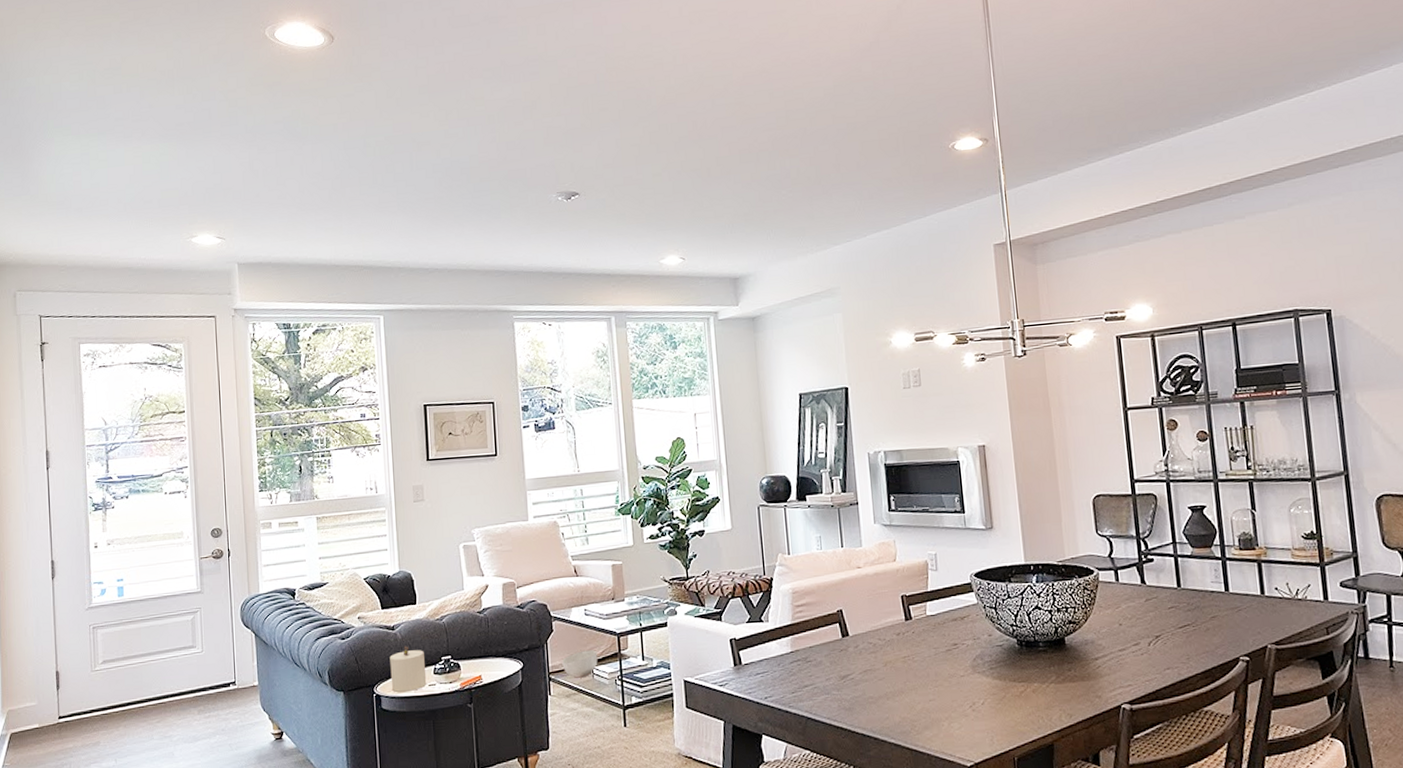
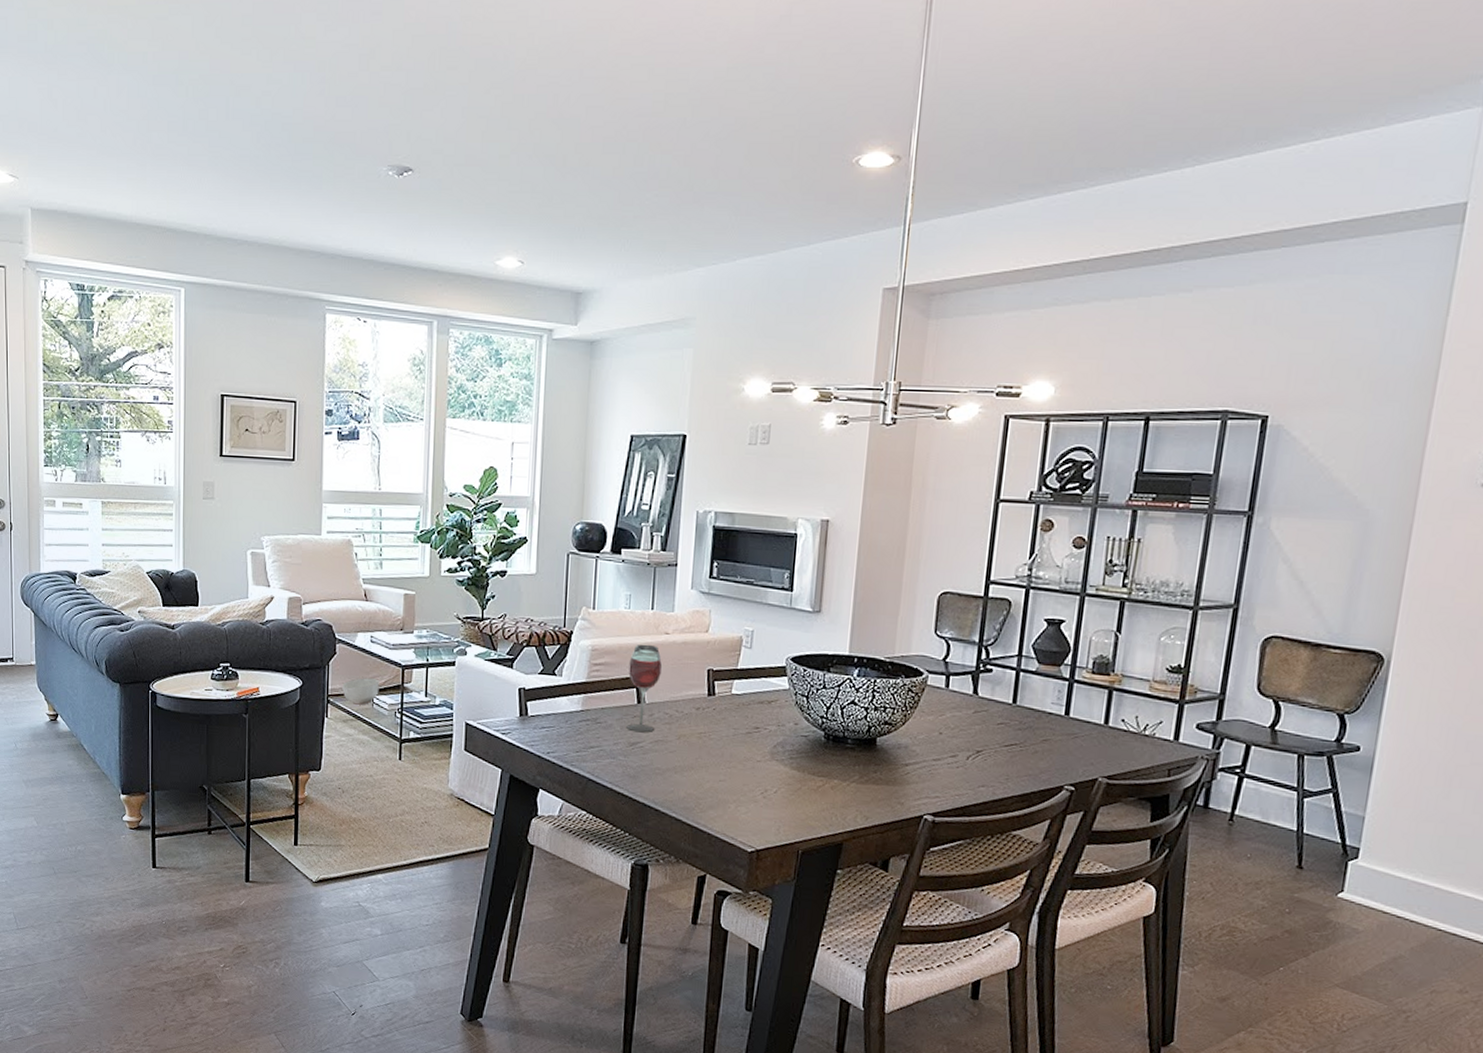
candle: present [390,646,427,692] -> none [167,647,204,693]
wineglass: none [828,580,861,666] -> present [626,644,663,733]

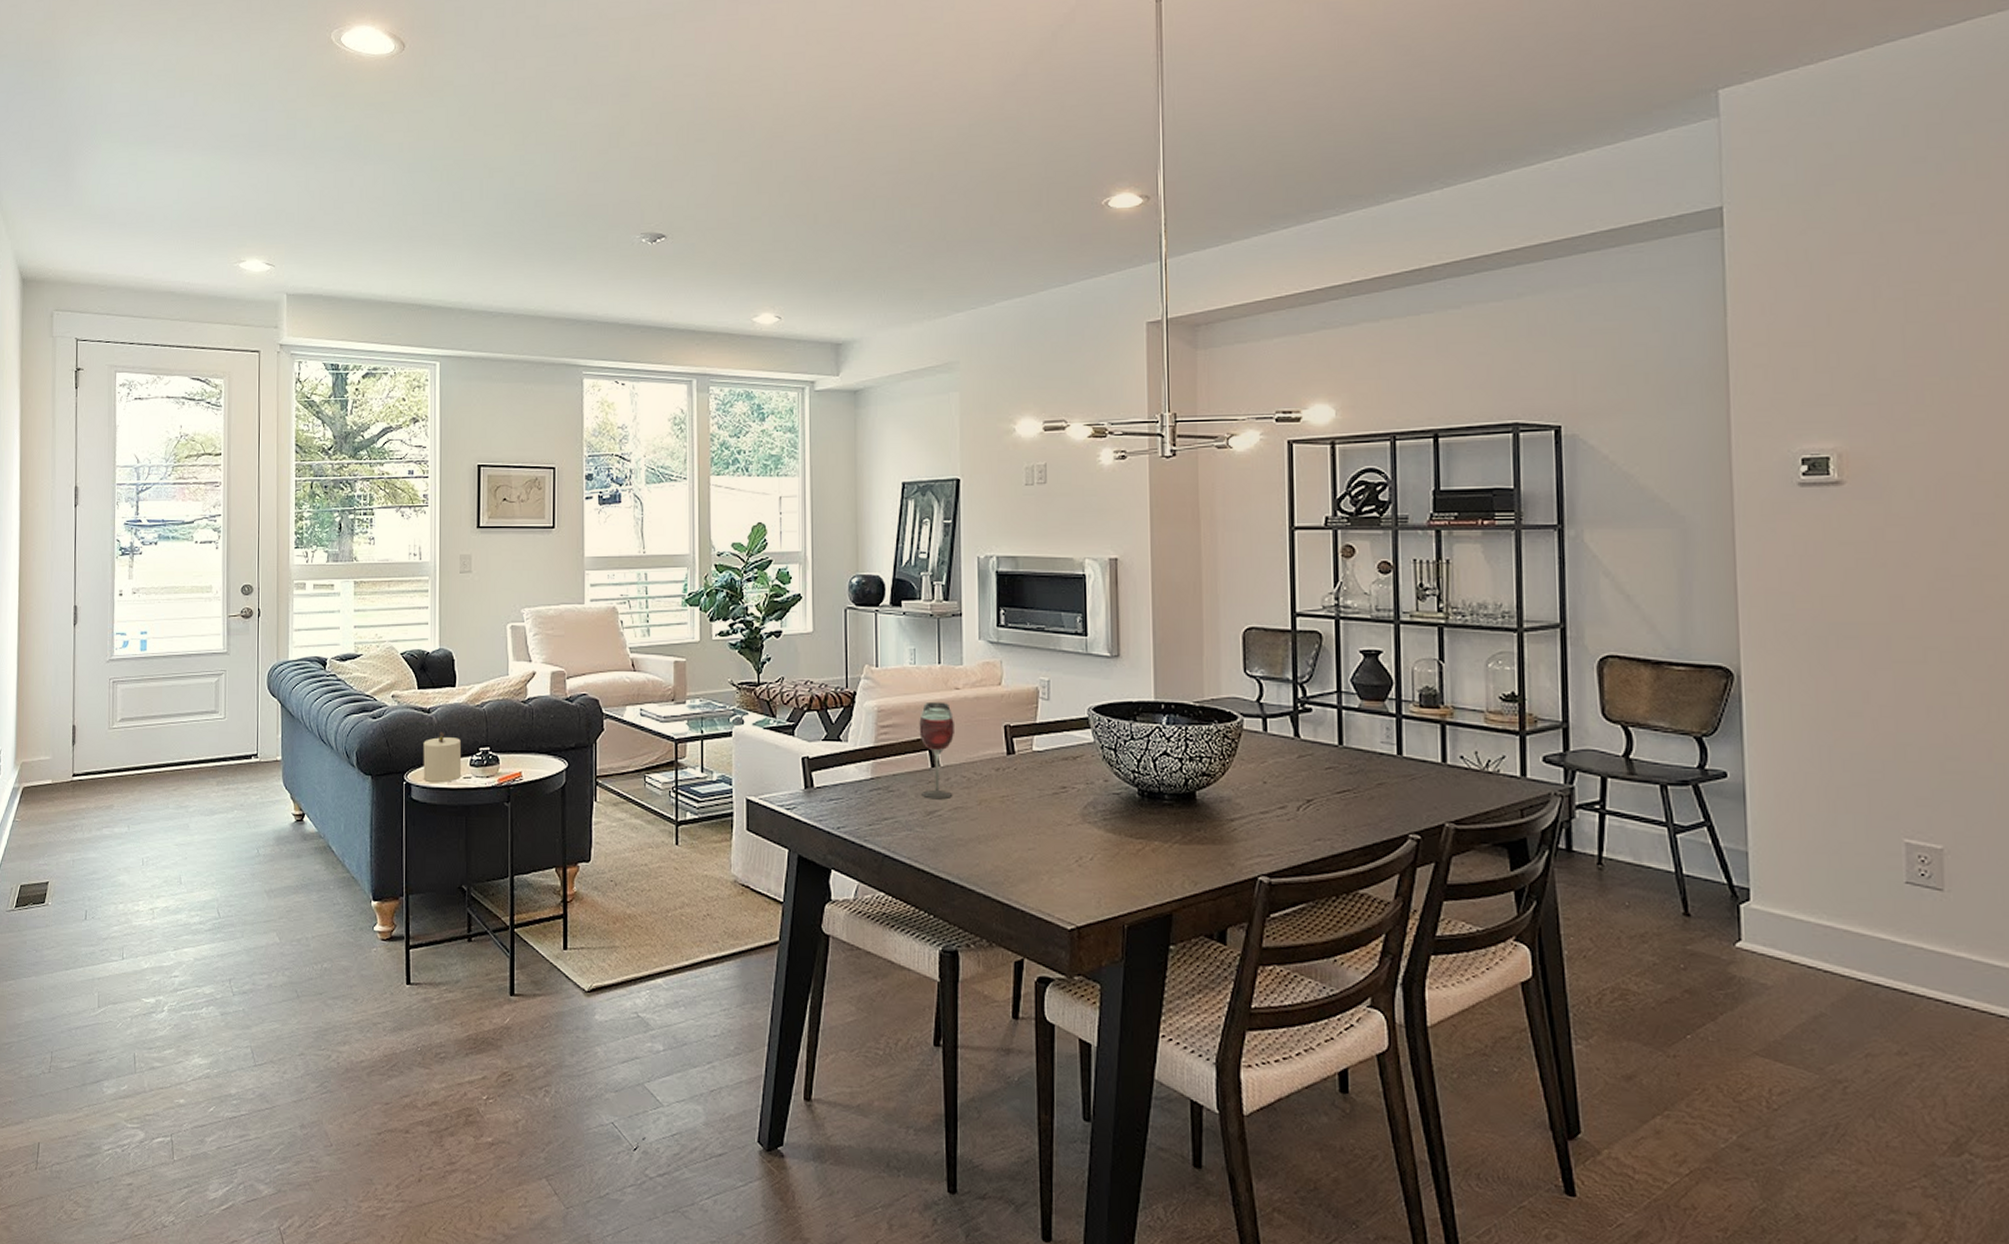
candle: none [167,647,204,693] -> present [423,732,462,782]
bowl: present [341,677,379,705] -> none [610,755,651,785]

